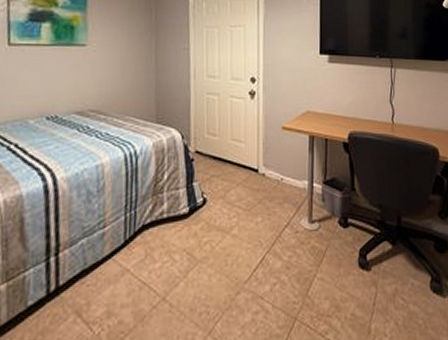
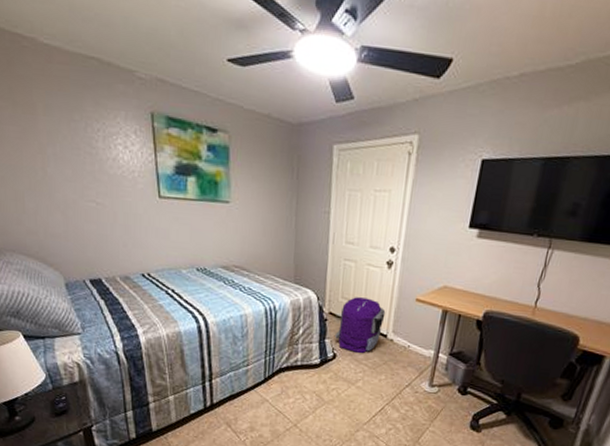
backpack: none [203,131,254,194] -> present [335,297,386,353]

